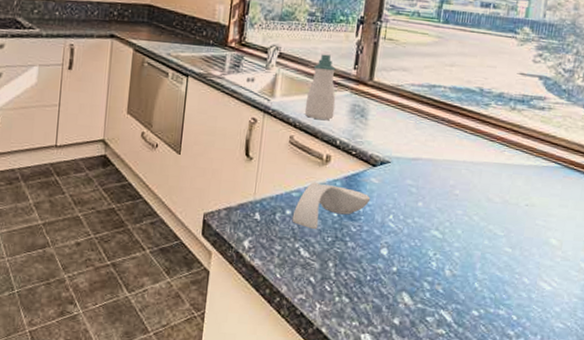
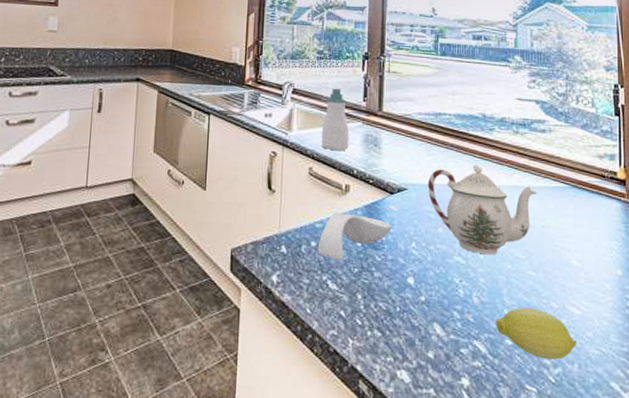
teapot: none [412,140,527,231] -> present [427,165,538,255]
fruit: none [464,281,543,331] -> present [496,307,577,360]

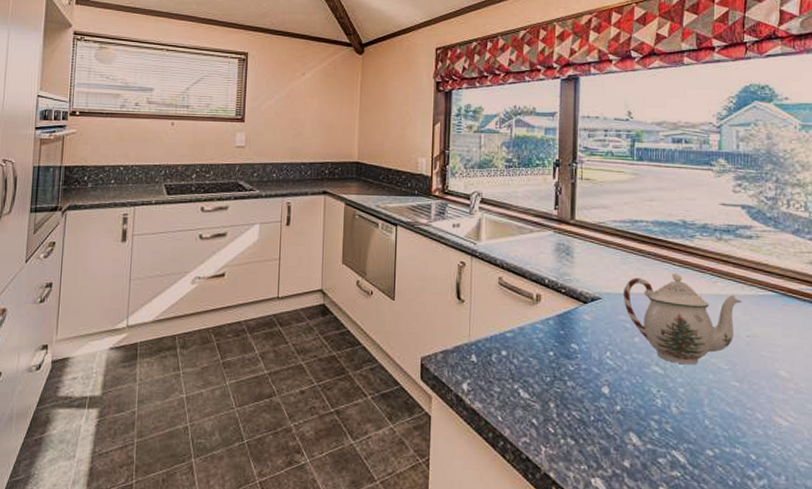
spoon rest: present [317,211,392,261] -> none [508,321,585,370]
soap bottle: present [321,88,349,150] -> none [510,197,540,260]
fruit: present [496,307,577,360] -> none [696,418,784,472]

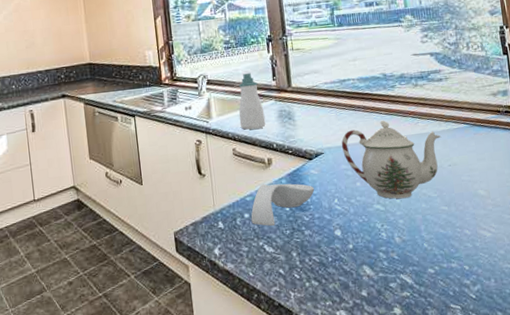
spoon rest: none [508,321,585,370] -> present [251,183,315,227]
soap bottle: none [510,197,540,260] -> present [238,73,266,130]

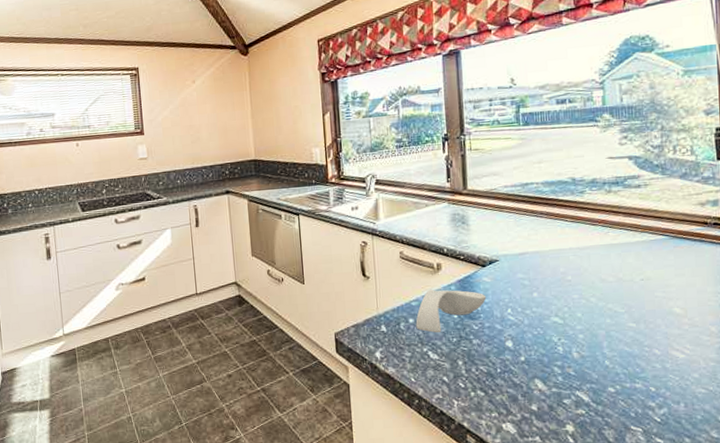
soap bottle: present [238,73,266,130] -> none [408,173,437,233]
teapot: present [341,120,442,199] -> none [519,228,635,313]

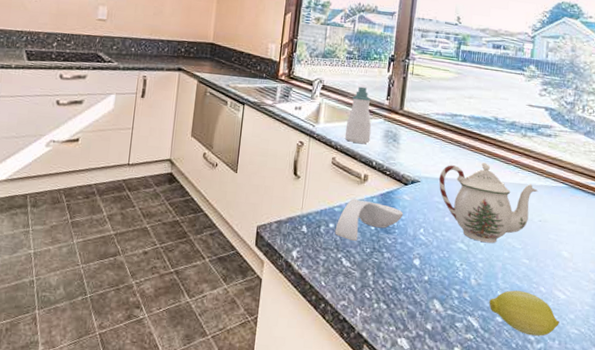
soap bottle: none [408,173,437,233] -> present [344,86,372,144]
teapot: none [519,228,635,313] -> present [438,163,539,244]
fruit: none [597,357,682,402] -> present [489,290,560,337]

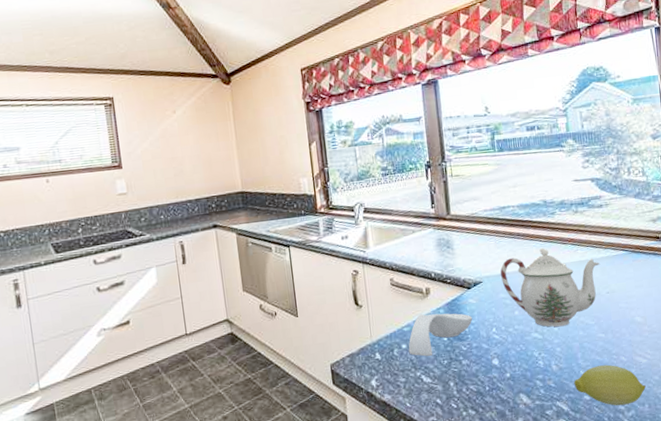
soap bottle: present [344,86,372,144] -> none [396,200,424,259]

